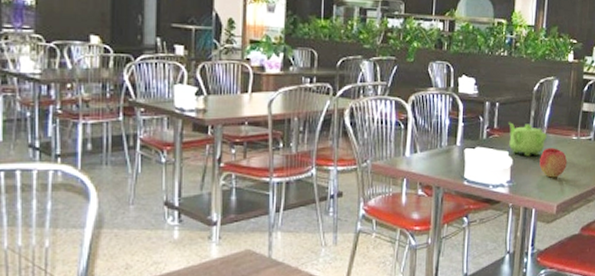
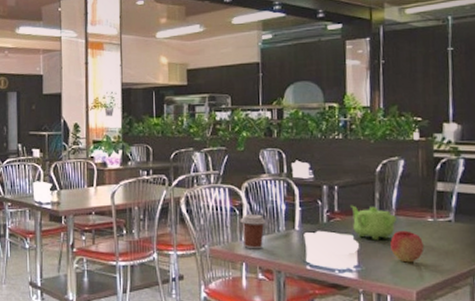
coffee cup: none [404,129,430,165] -> present [240,214,267,249]

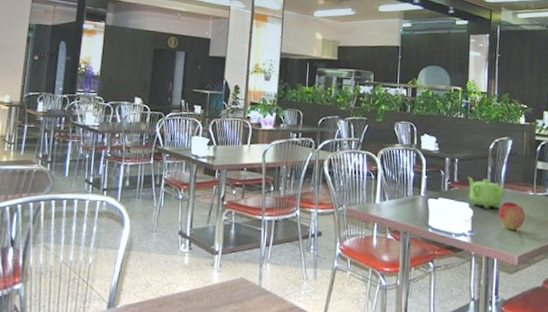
coffee cup: present [240,214,267,249] -> none [375,179,397,211]

